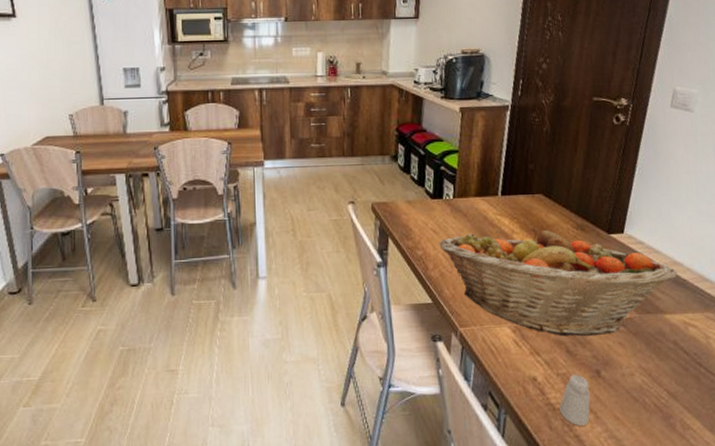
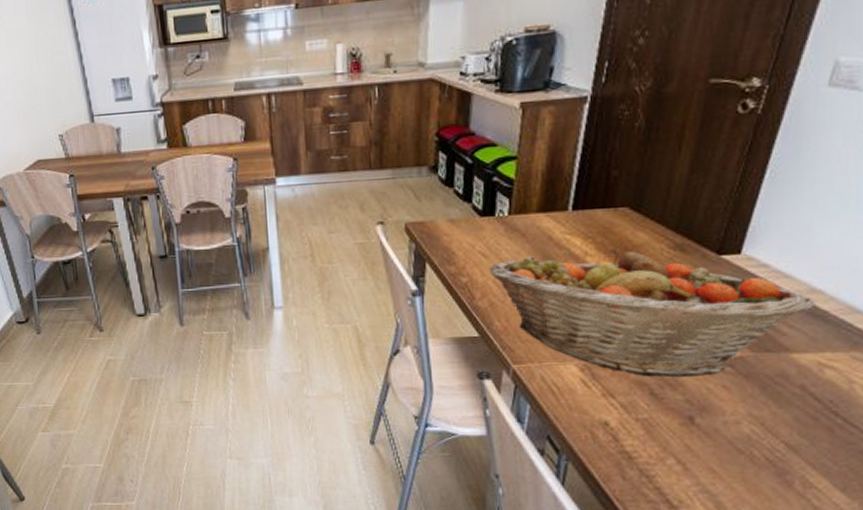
saltshaker: present [559,374,590,426] -> none [637,420,678,477]

